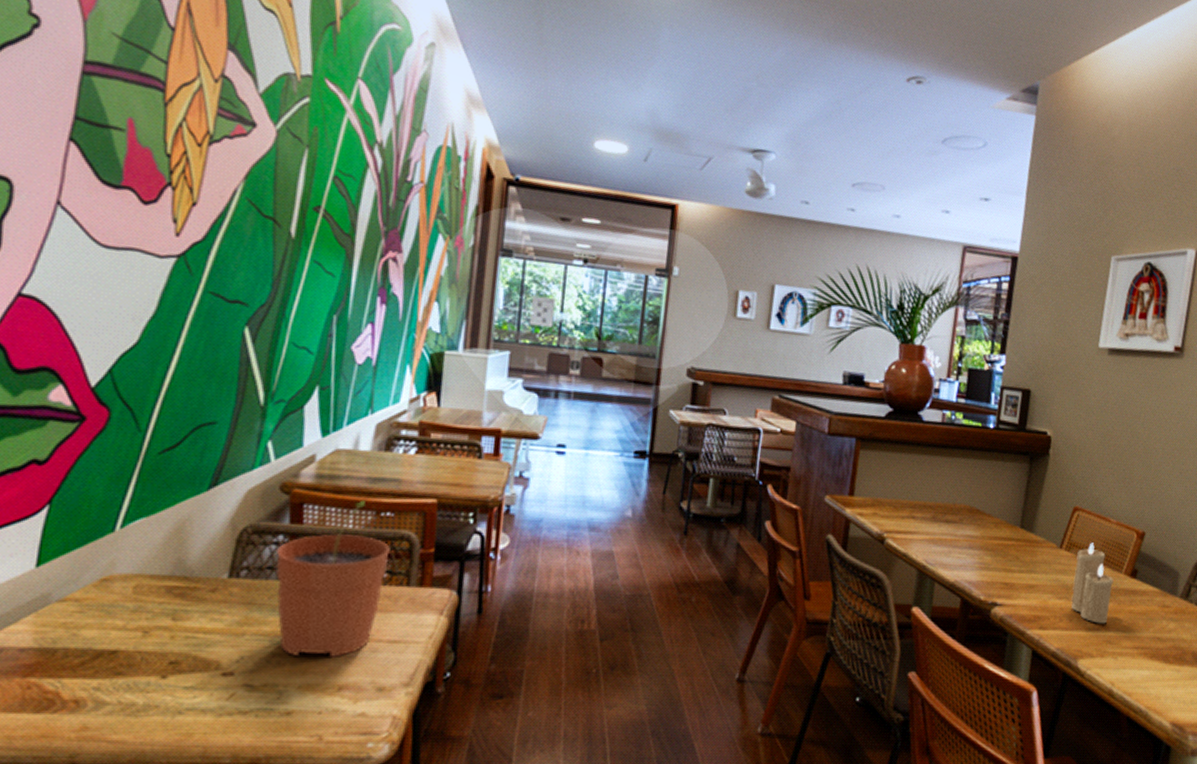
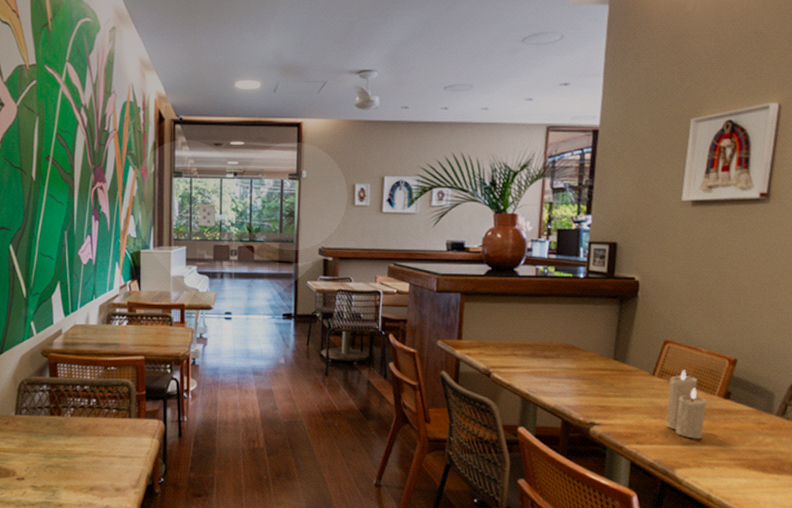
plant pot: present [275,500,390,657] -> none [43,359,116,468]

